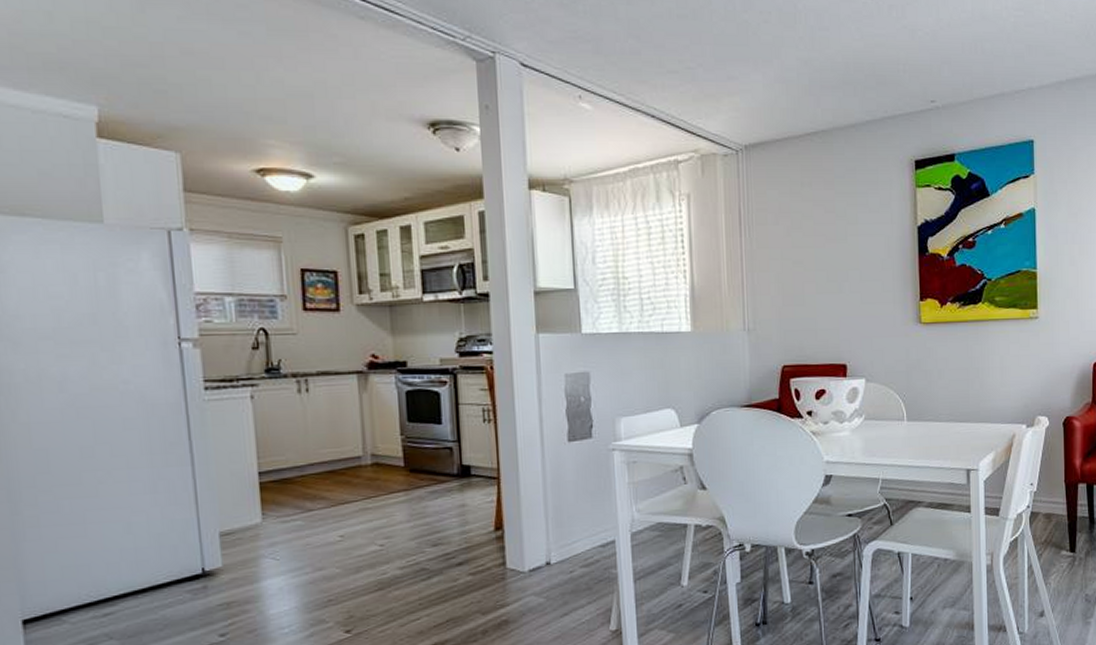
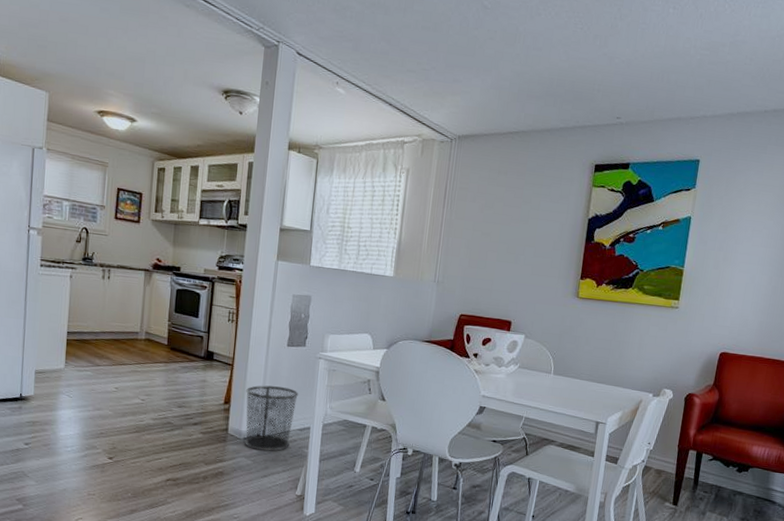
waste bin: none [521,494,594,583] -> present [245,385,299,451]

